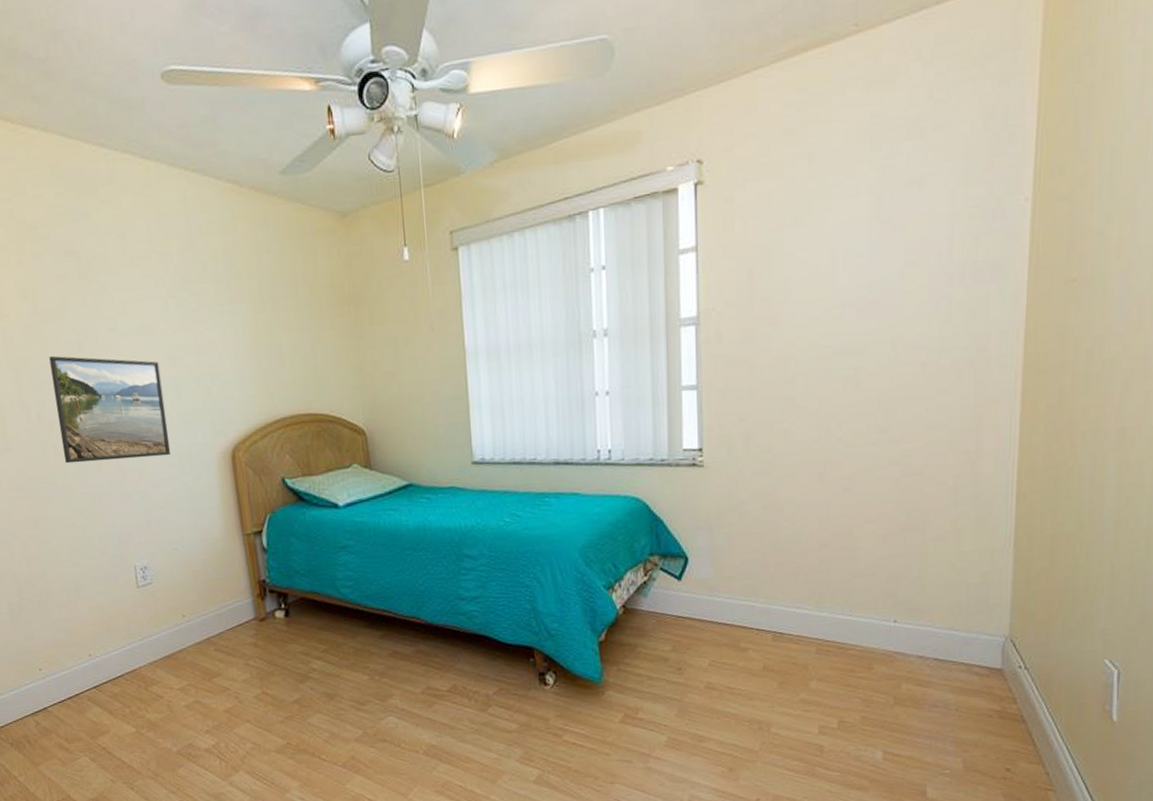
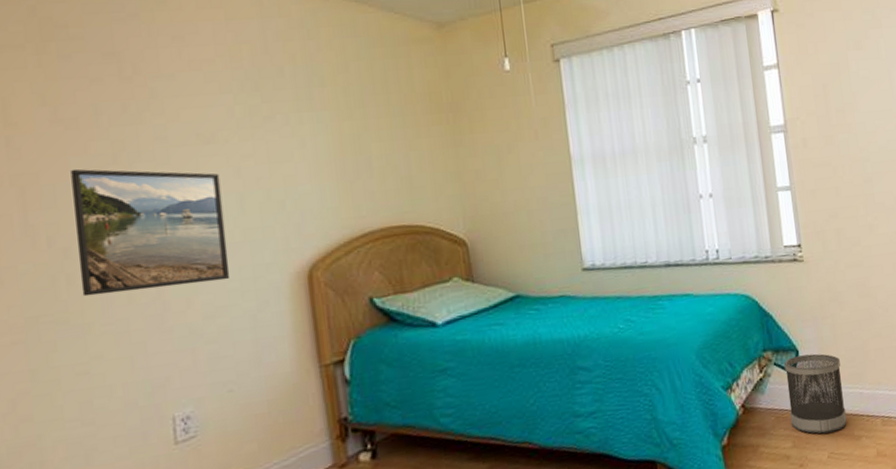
wastebasket: none [672,562,734,642] -> present [784,353,847,434]

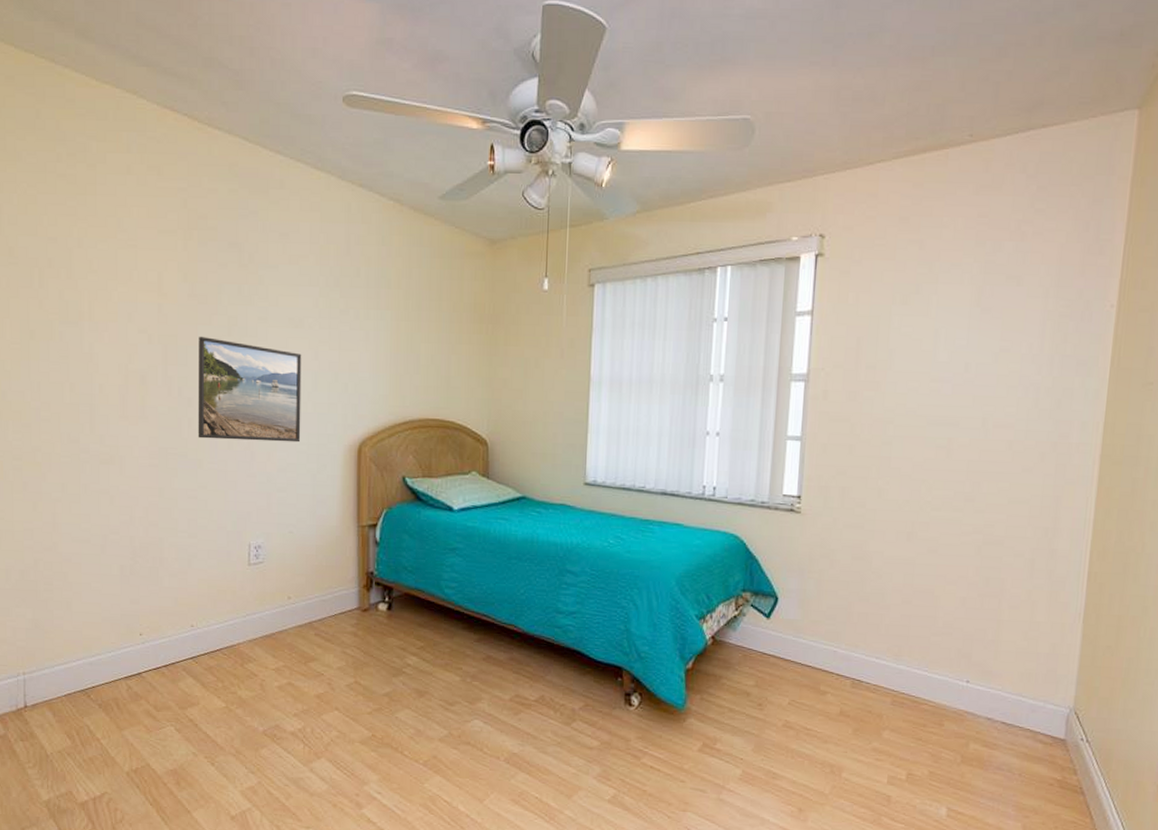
wastebasket: present [784,353,847,434] -> none [757,602,819,682]

